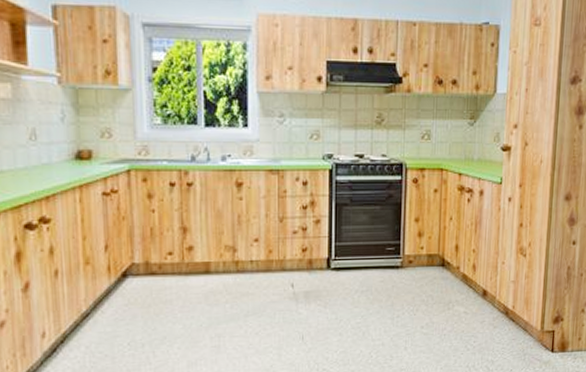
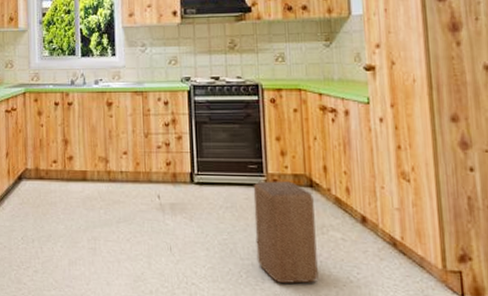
stool: none [387,262,444,359] -> present [253,181,319,284]

